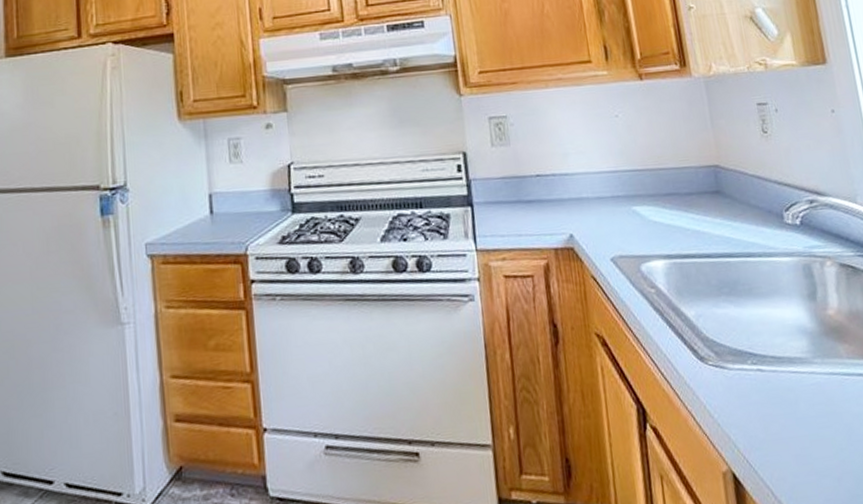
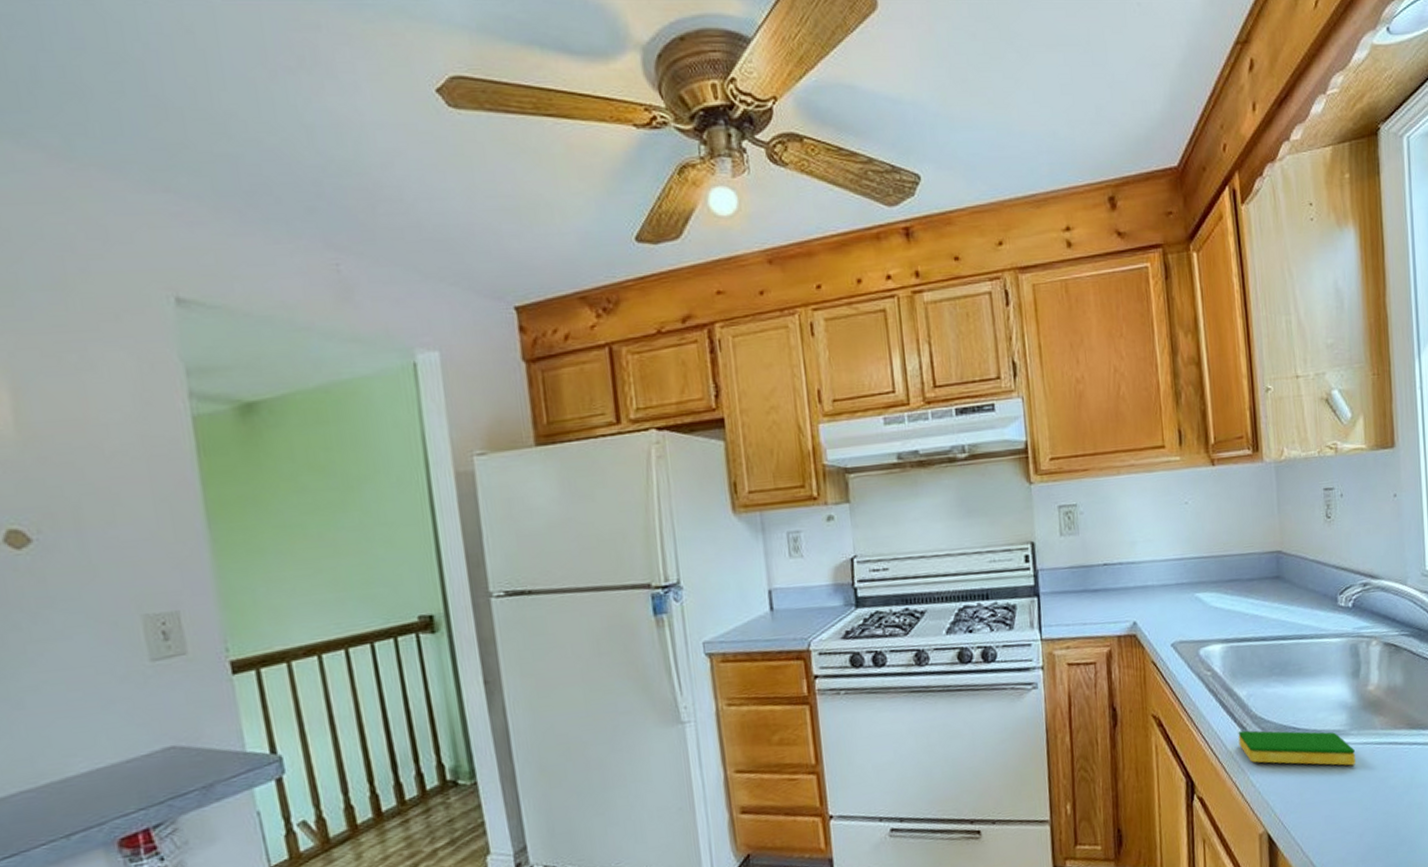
dish sponge: none [689,354,823,398] -> present [1238,730,1356,766]

